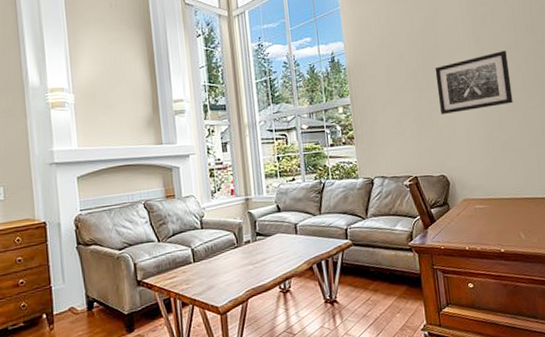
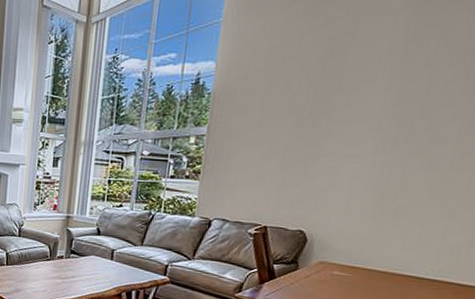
wall art: present [435,50,513,115] -> none [321,90,445,162]

